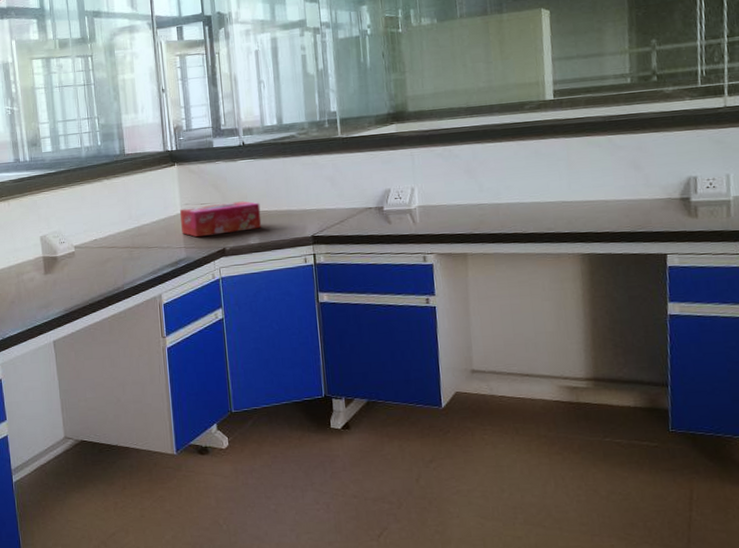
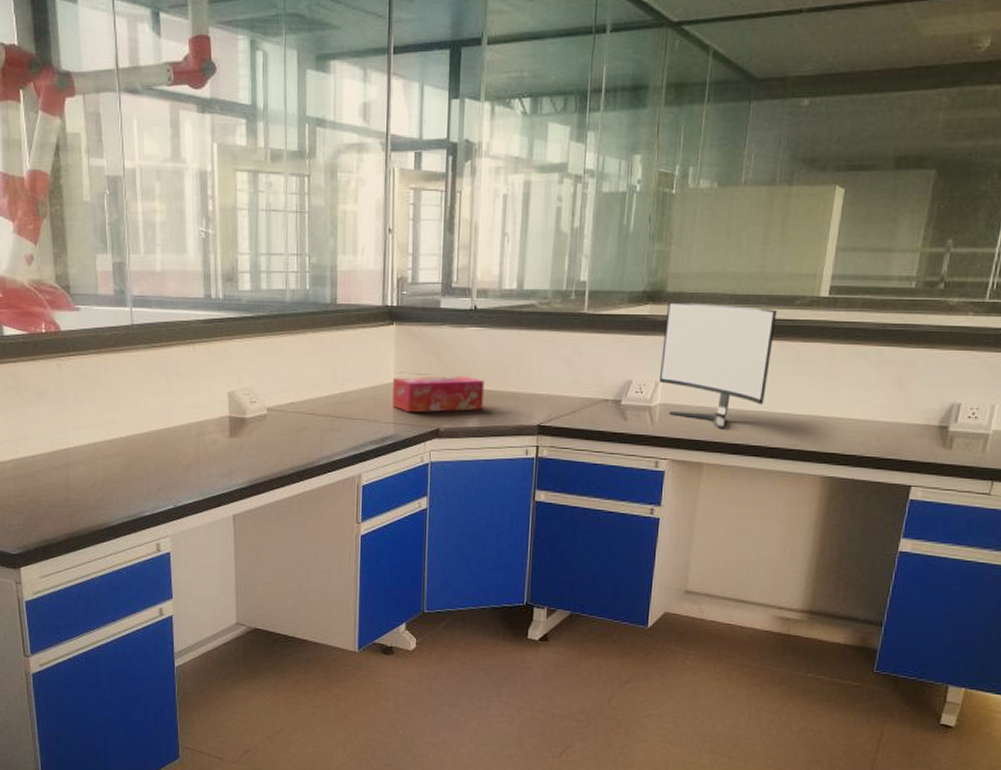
monitor: none [411,115,513,221] -> present [659,302,777,428]

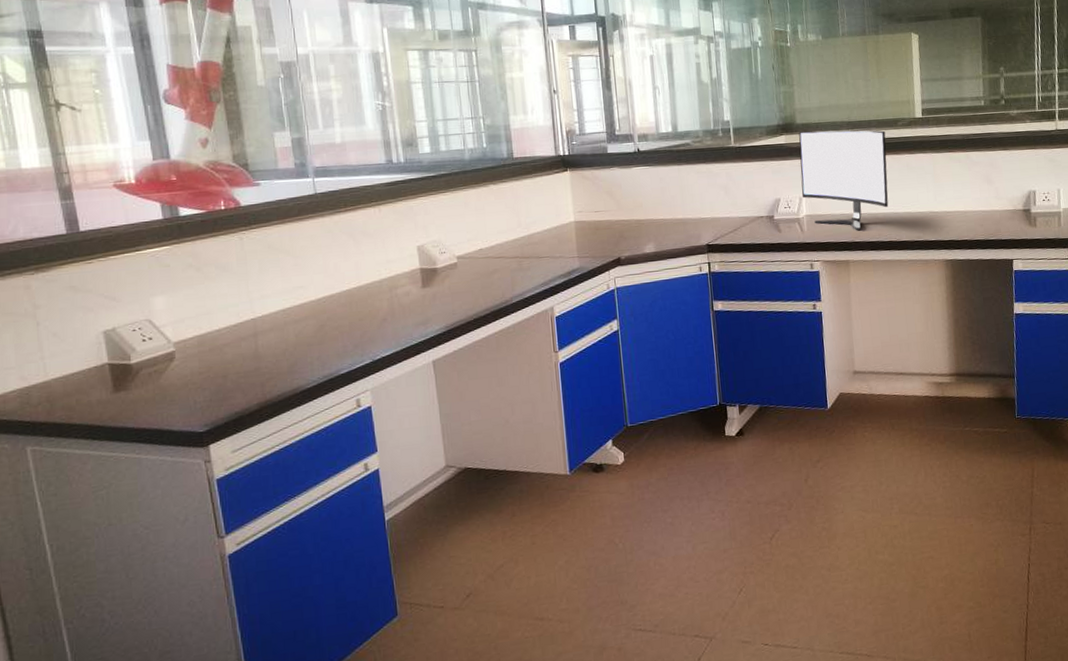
tissue box: present [392,375,485,413] -> none [573,209,658,247]

